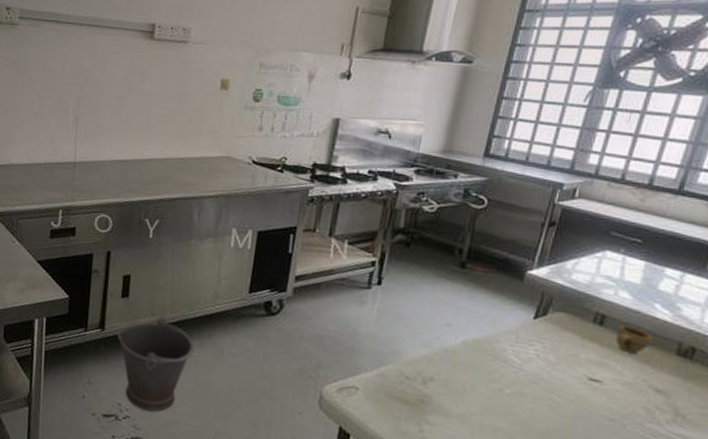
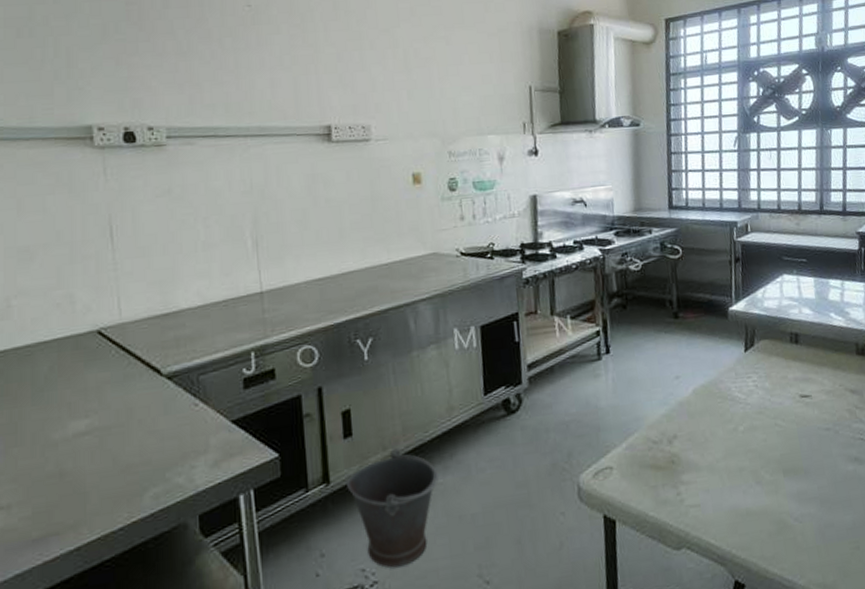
cup: present [616,324,652,354] -> none [810,338,837,363]

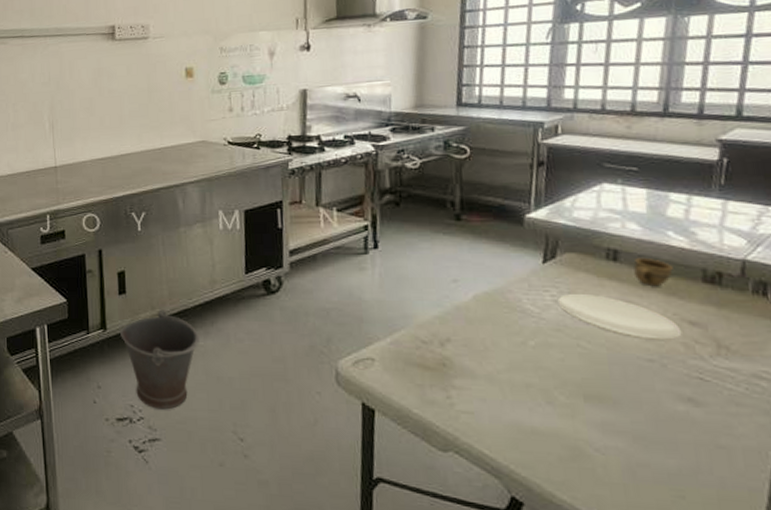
plate: none [758,375,847,412] -> present [557,293,682,341]
cup: none [810,338,837,363] -> present [633,257,673,287]

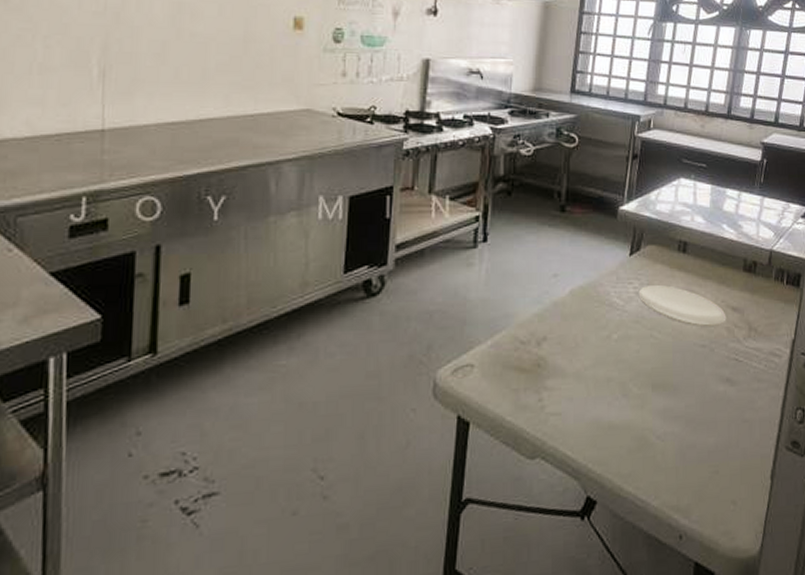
bucket: present [120,309,200,410] -> none [176,322,281,454]
cup: present [633,257,673,287] -> none [697,248,724,276]

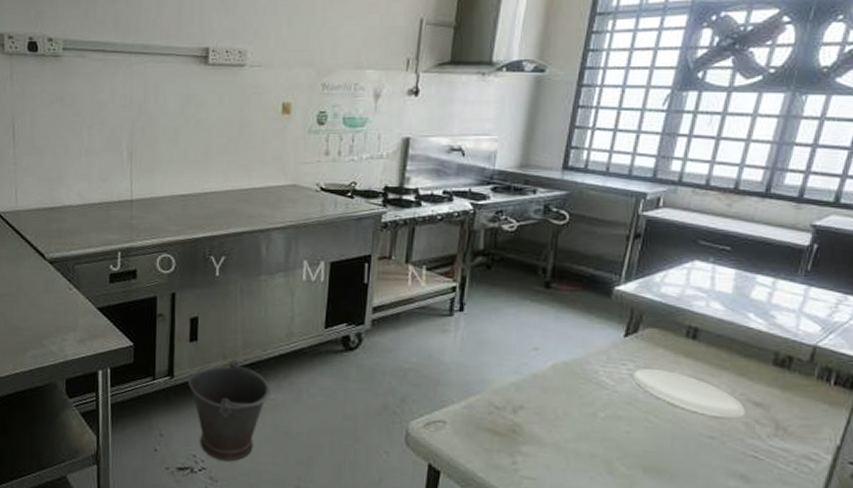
bucket: none [176,322,281,454] -> present [188,359,271,462]

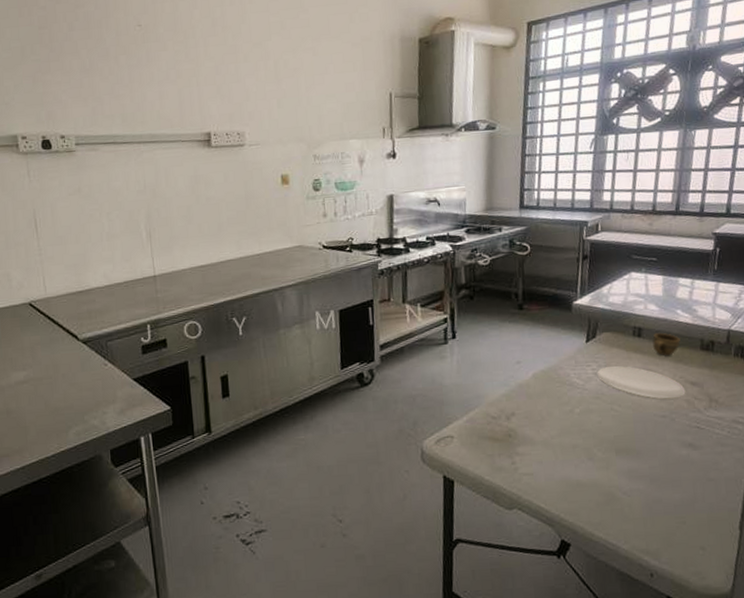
bucket: present [188,359,271,462] -> none [225,409,301,503]
cup: none [710,337,748,367] -> present [652,332,681,356]

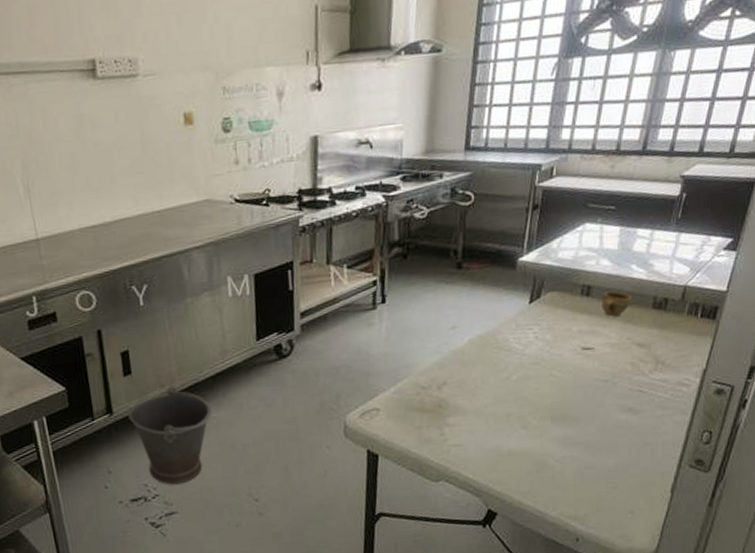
bucket: none [225,409,301,503] -> present [128,386,212,485]
plate: present [597,365,686,401] -> none [538,328,632,364]

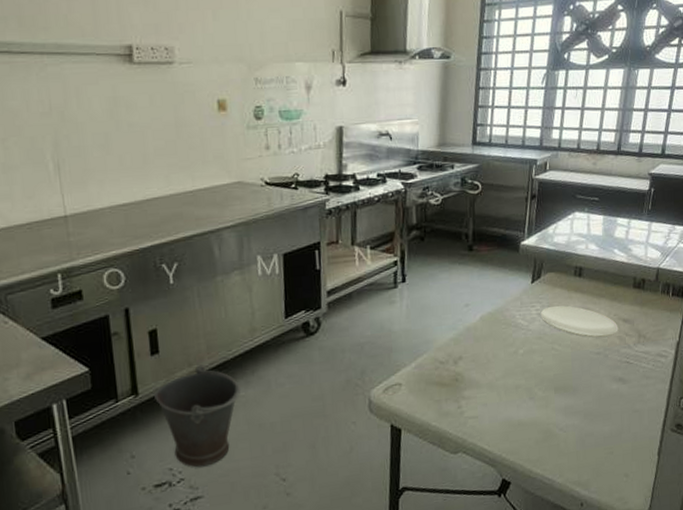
plate: none [538,328,632,364] -> present [540,305,619,338]
cup: present [602,290,632,316] -> none [592,272,616,295]

